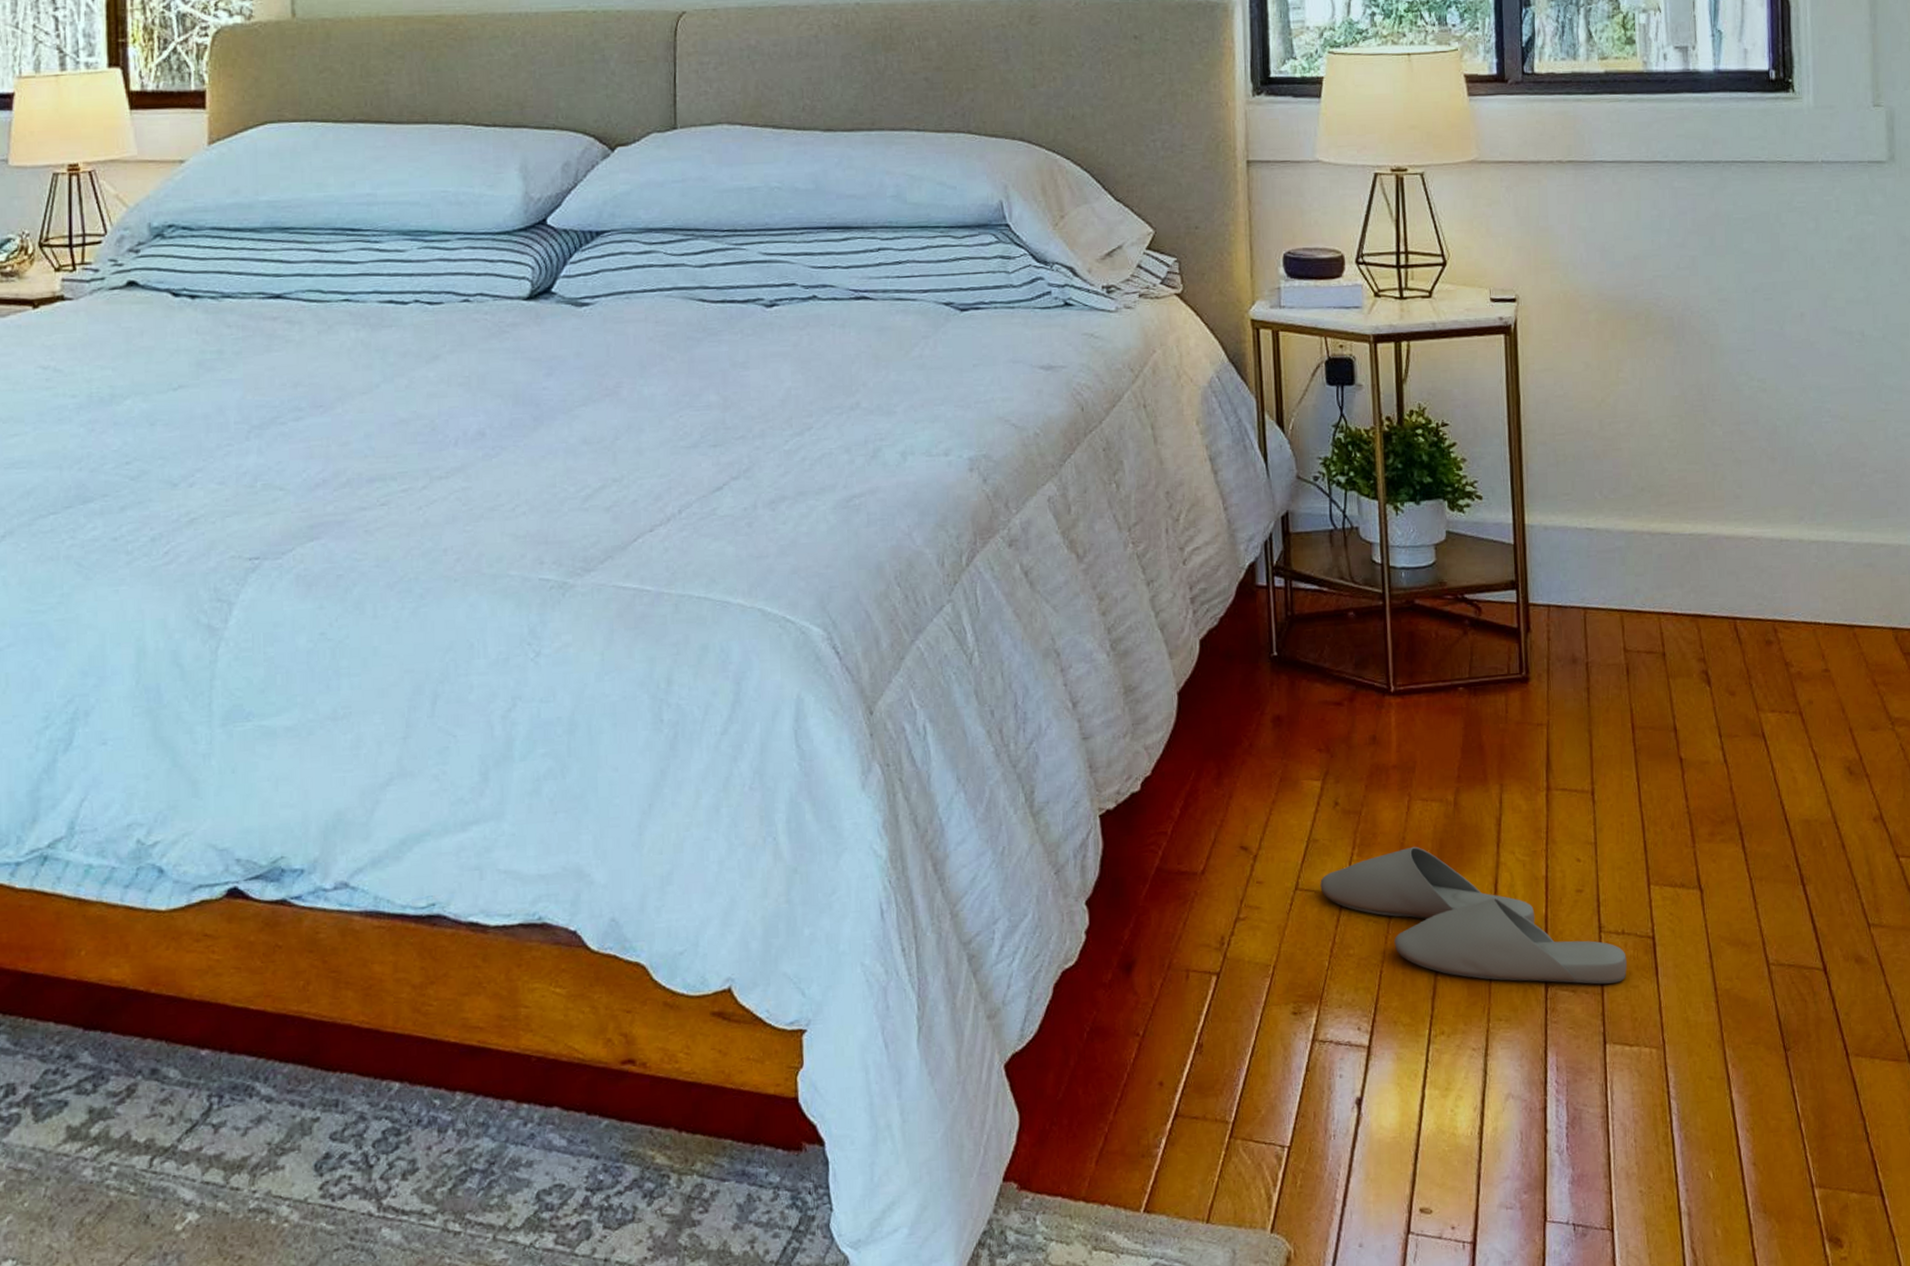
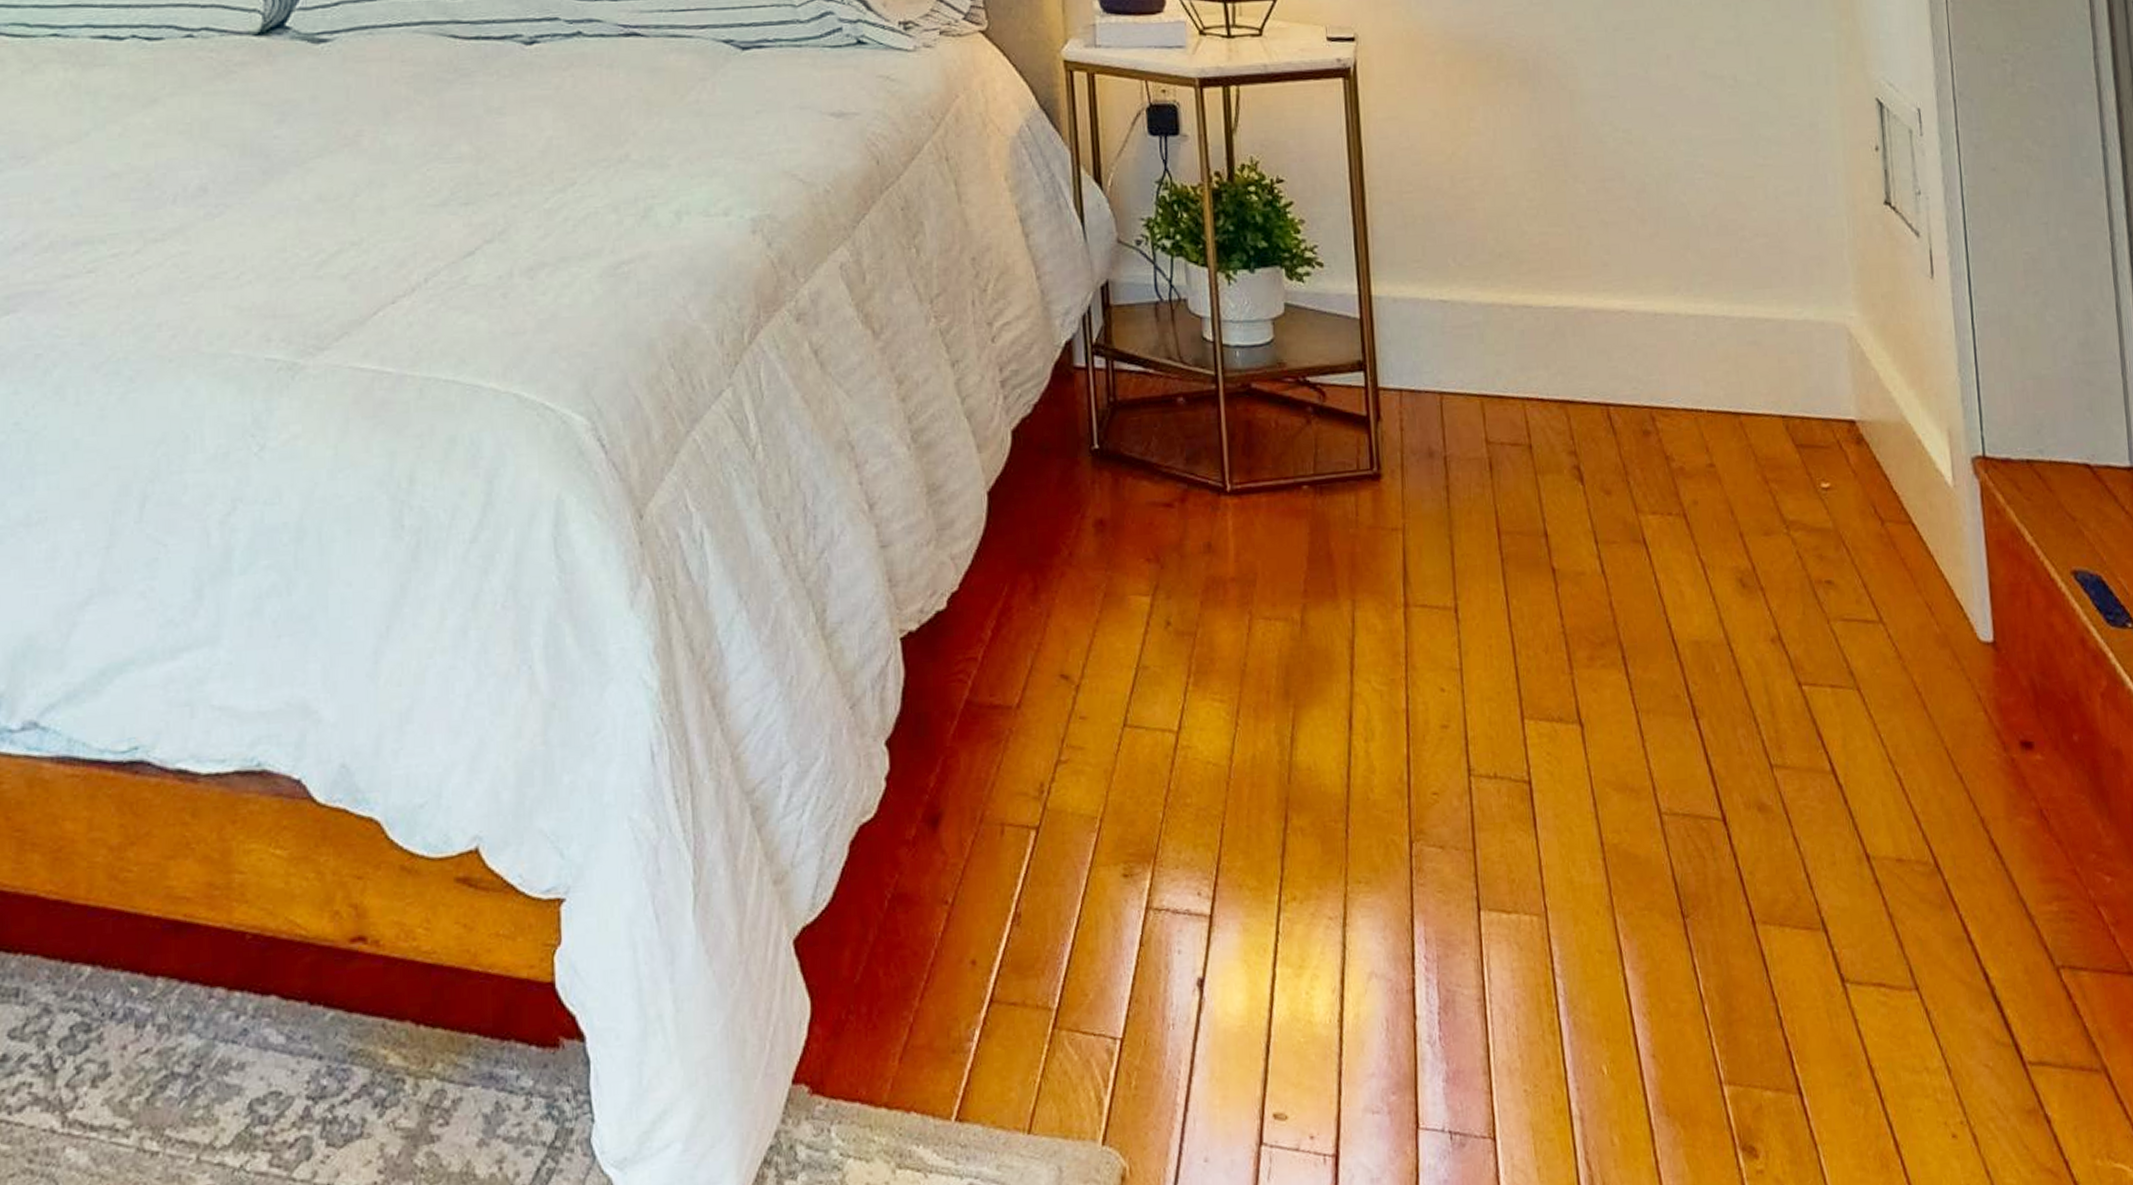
slippers: present [1320,846,1627,985] -> none [1151,674,1501,839]

